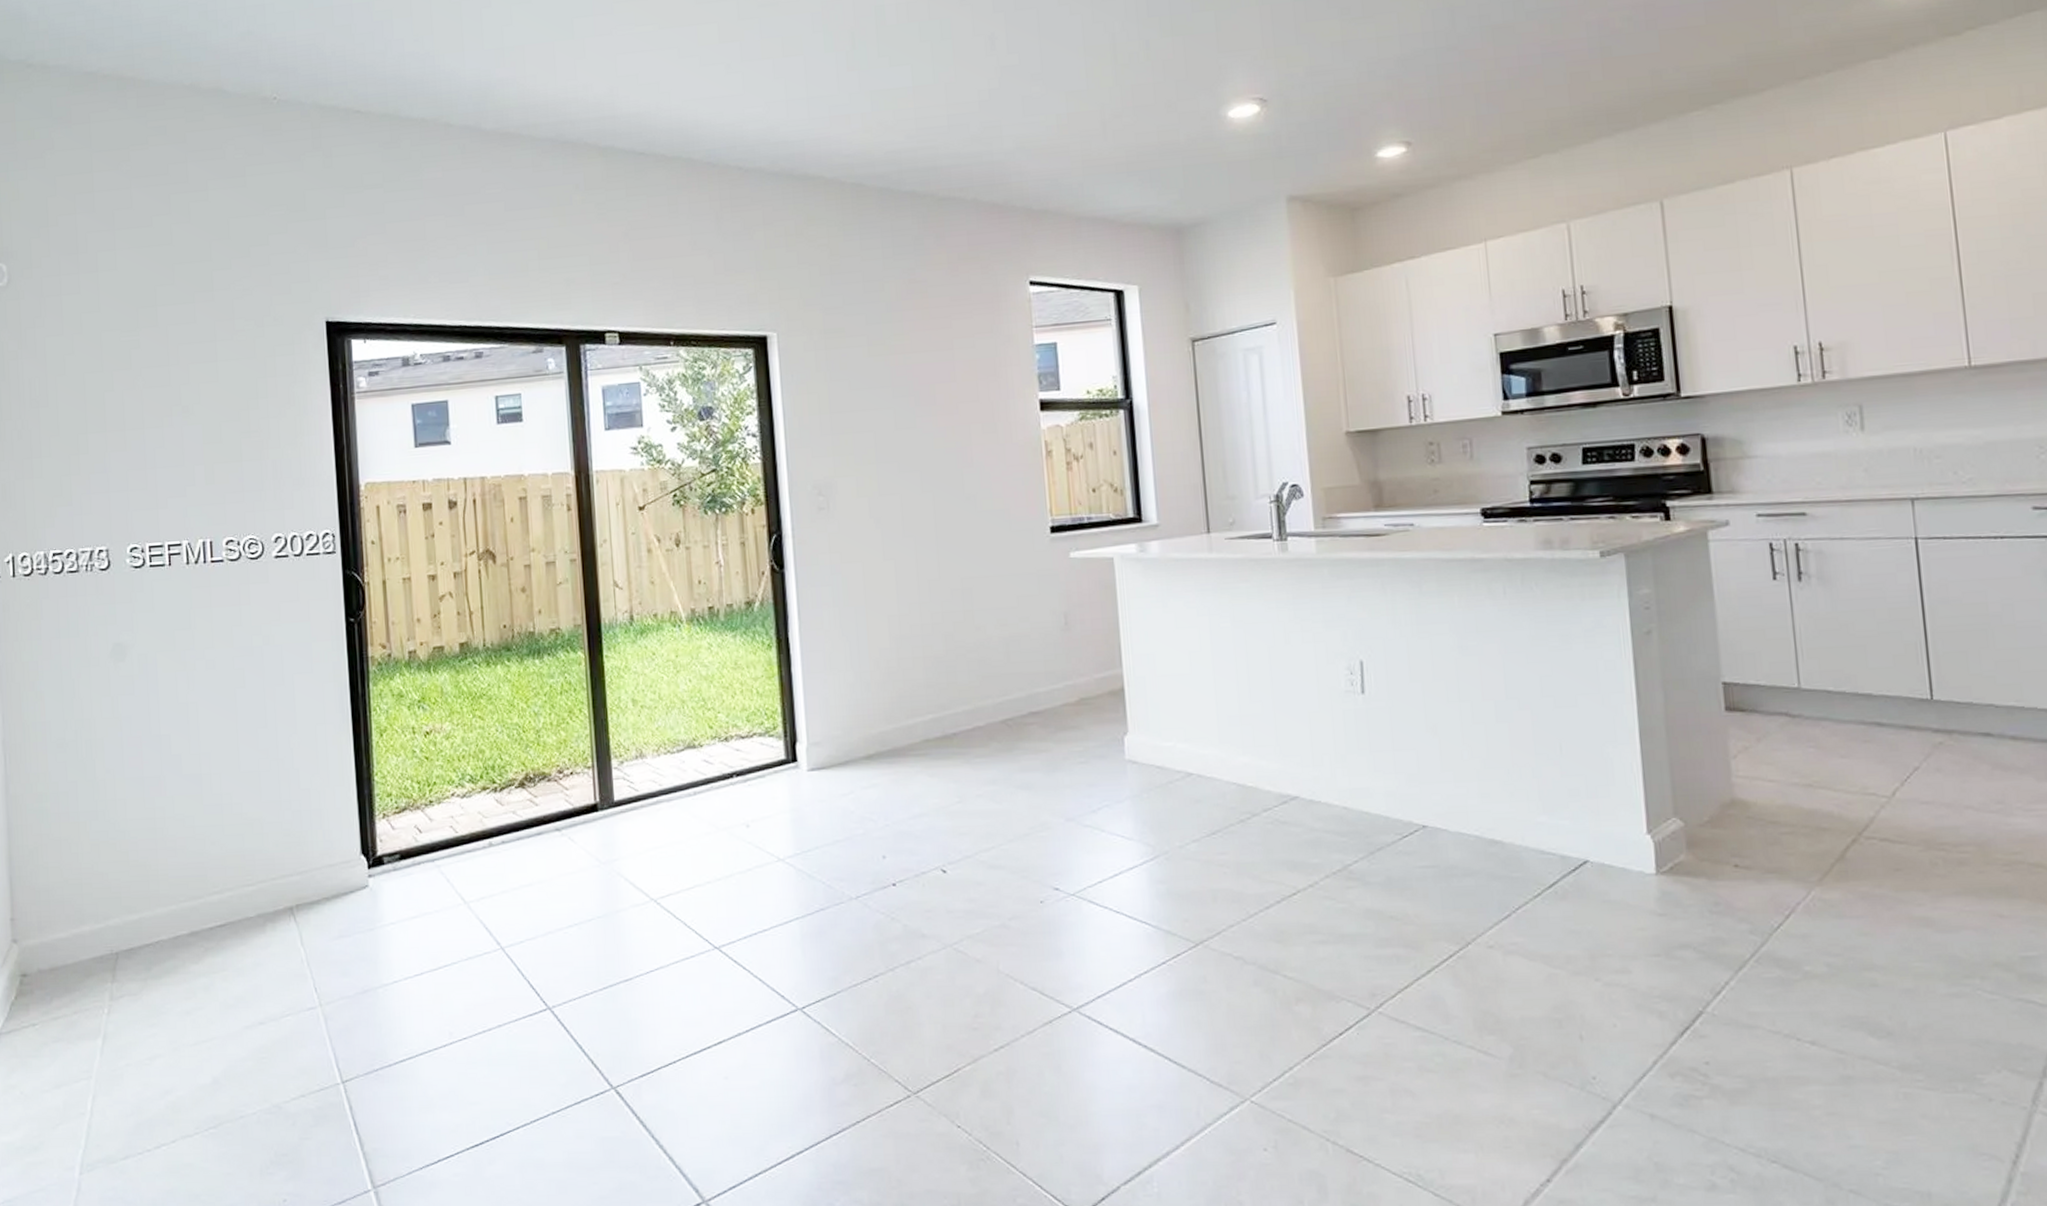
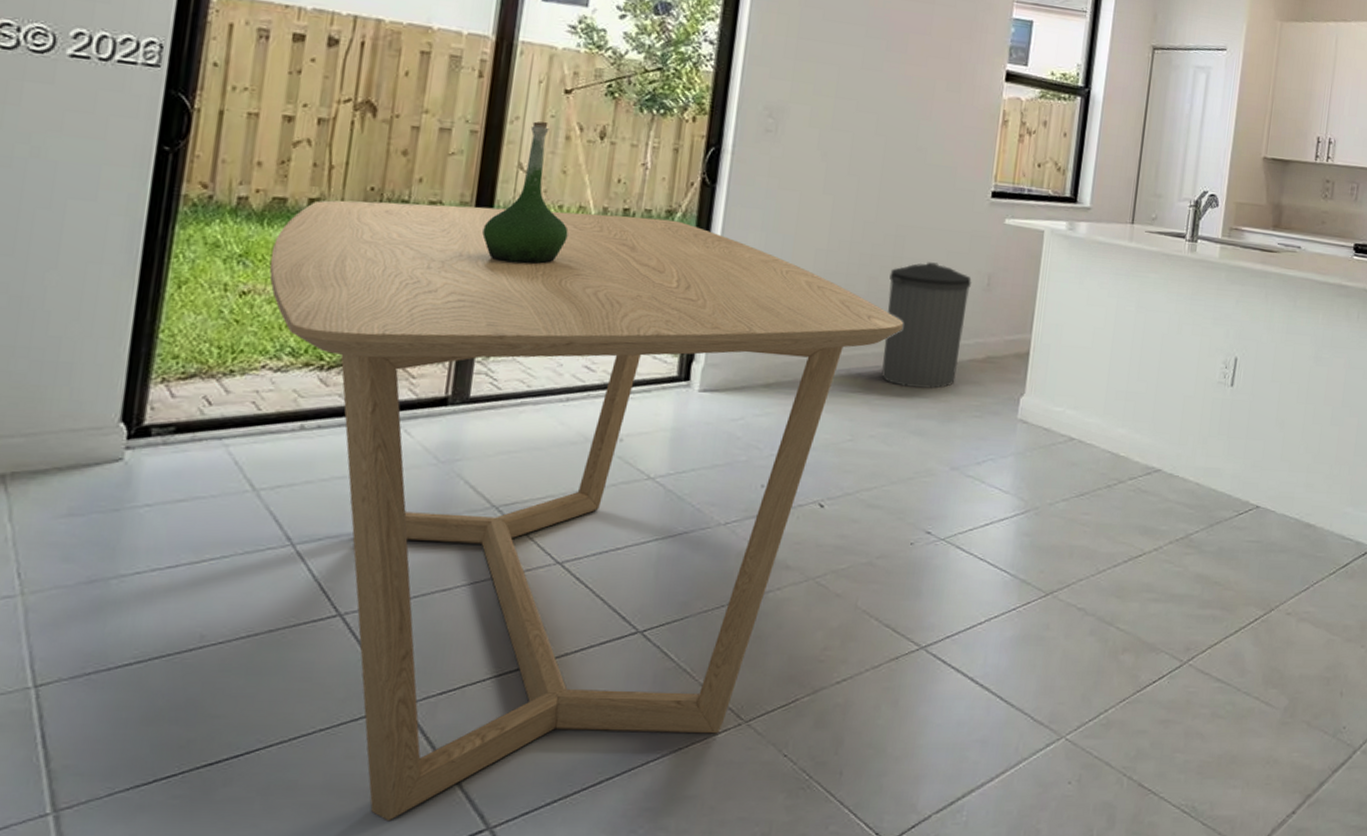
dining table: none [440,610,988,1196] -> present [269,200,903,822]
vase: none [596,540,667,674] -> present [482,121,569,264]
trash can: none [964,610,1052,742] -> present [881,262,972,390]

